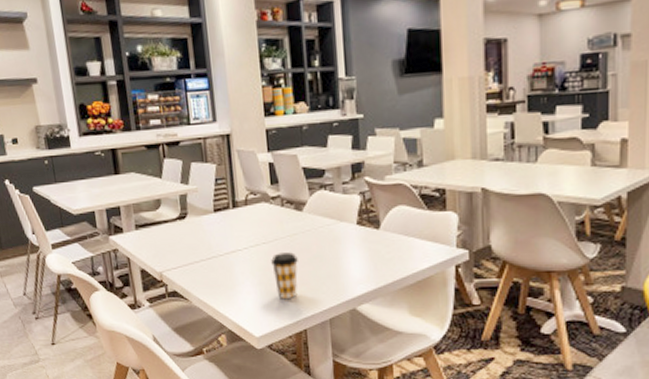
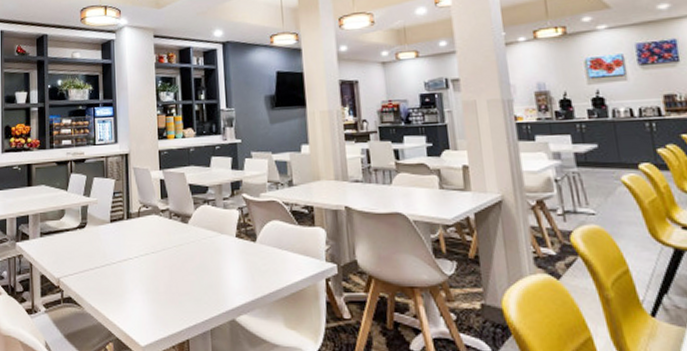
coffee cup: present [271,252,298,300] -> none [159,262,183,309]

